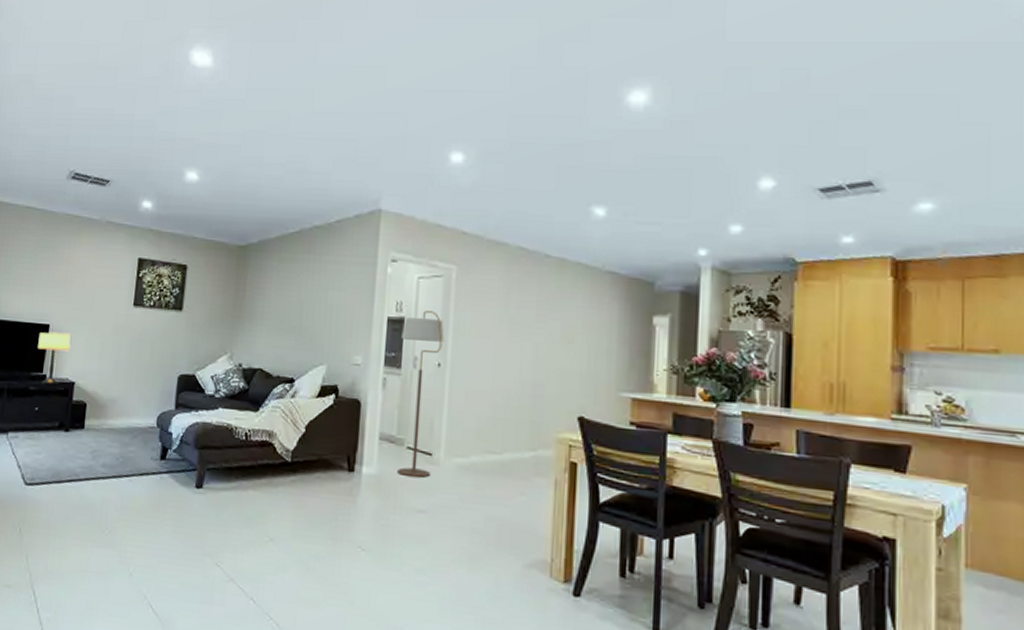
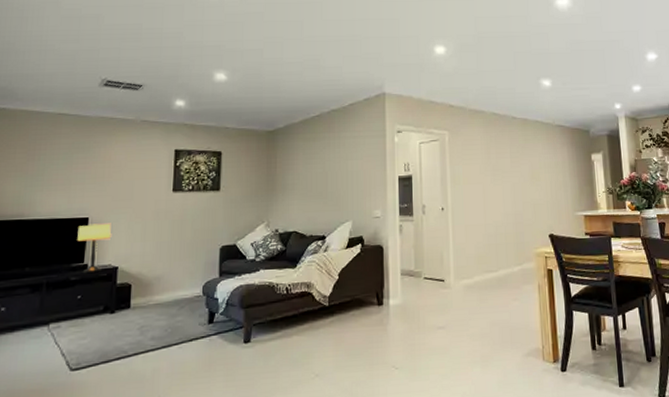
floor lamp: present [397,311,445,478] -> none [411,168,445,302]

